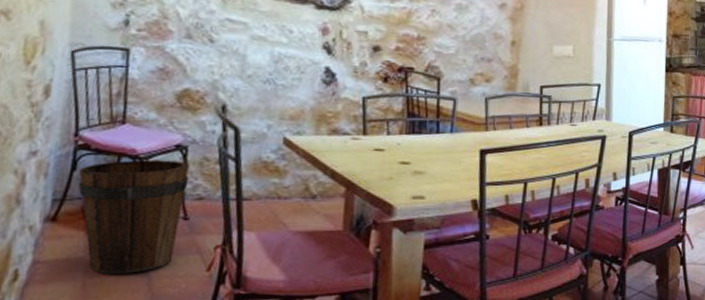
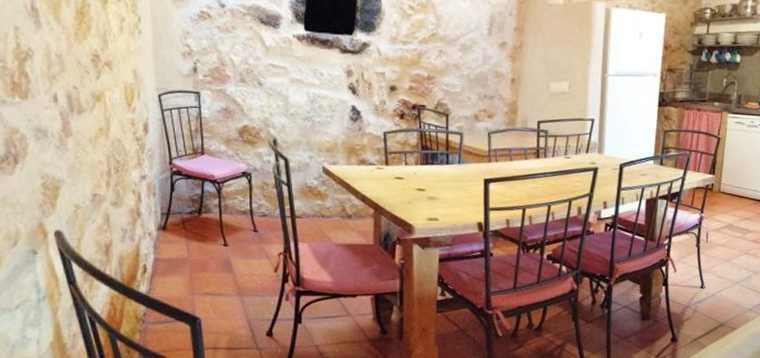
bucket: present [78,159,189,274] -> none [177,183,255,271]

